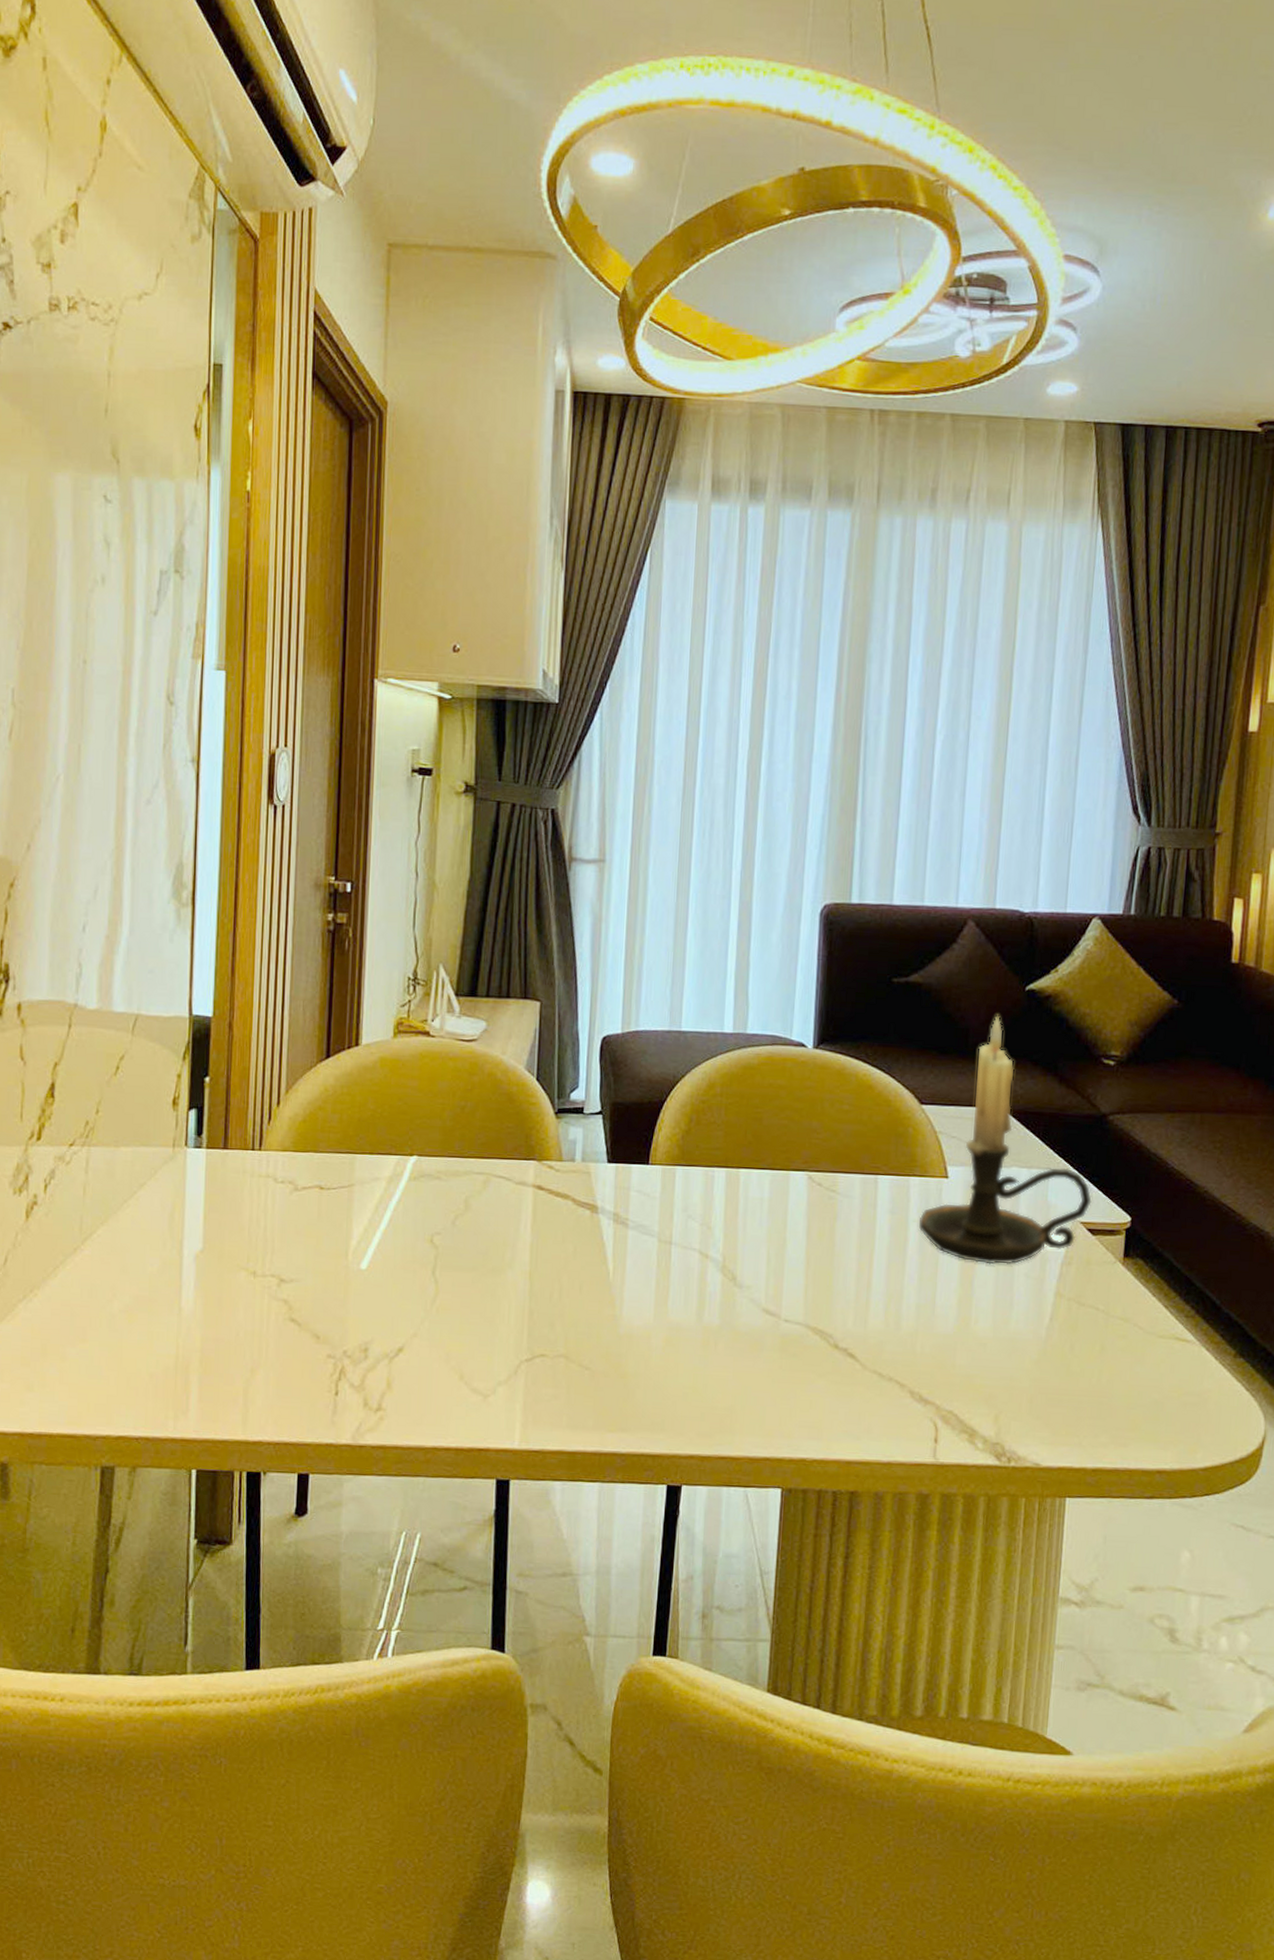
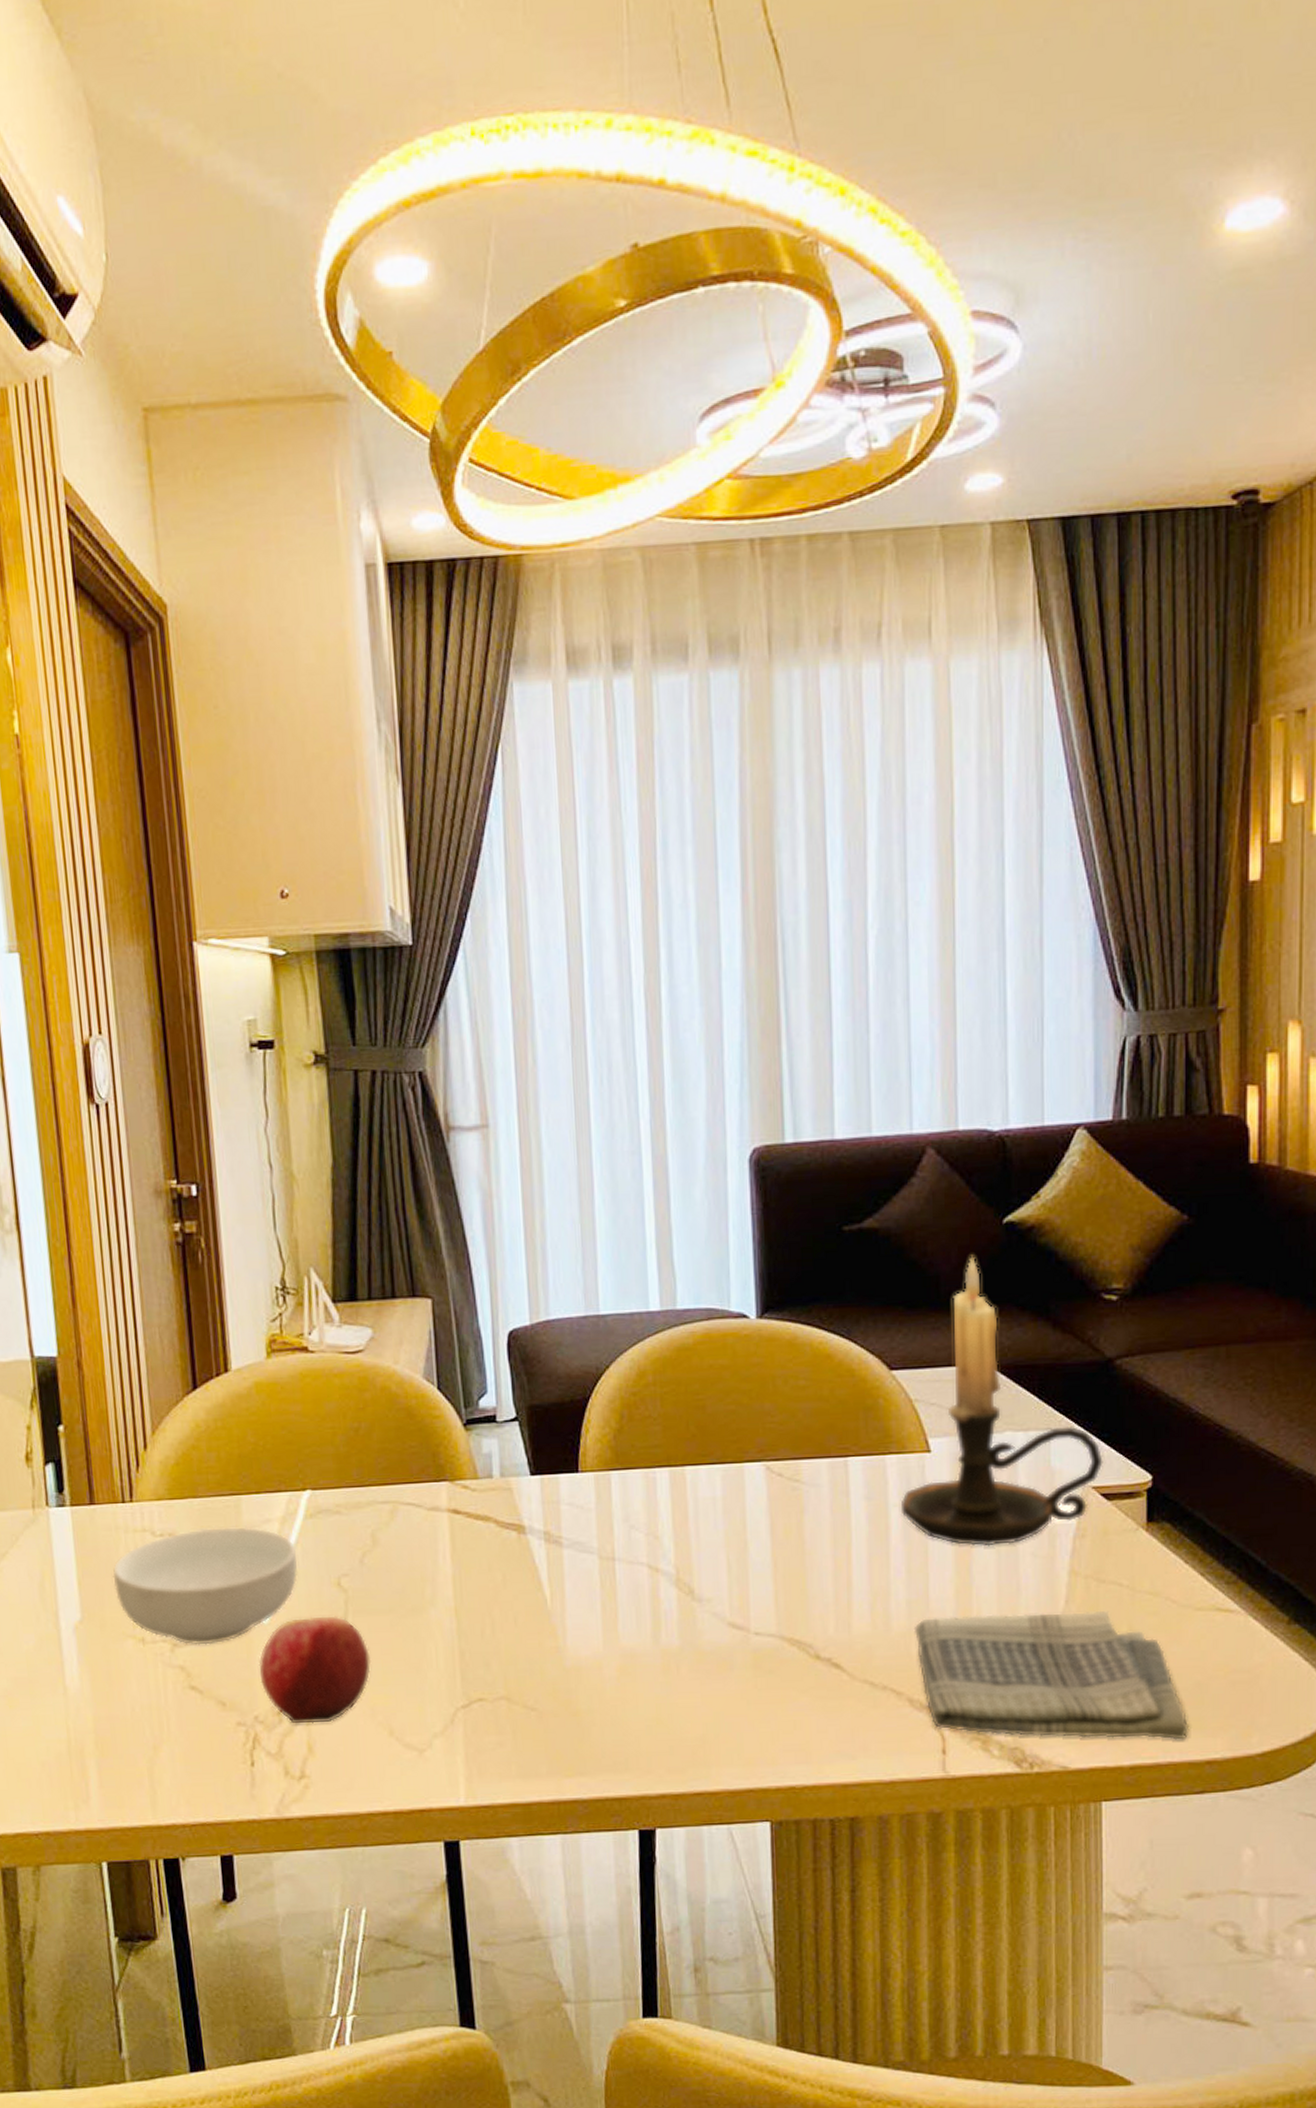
cereal bowl: none [235,1180,399,1283] -> present [113,1527,297,1645]
apple: none [352,1267,451,1362] -> present [259,1616,371,1724]
dish towel: none [920,1321,1146,1450] -> present [913,1610,1190,1740]

